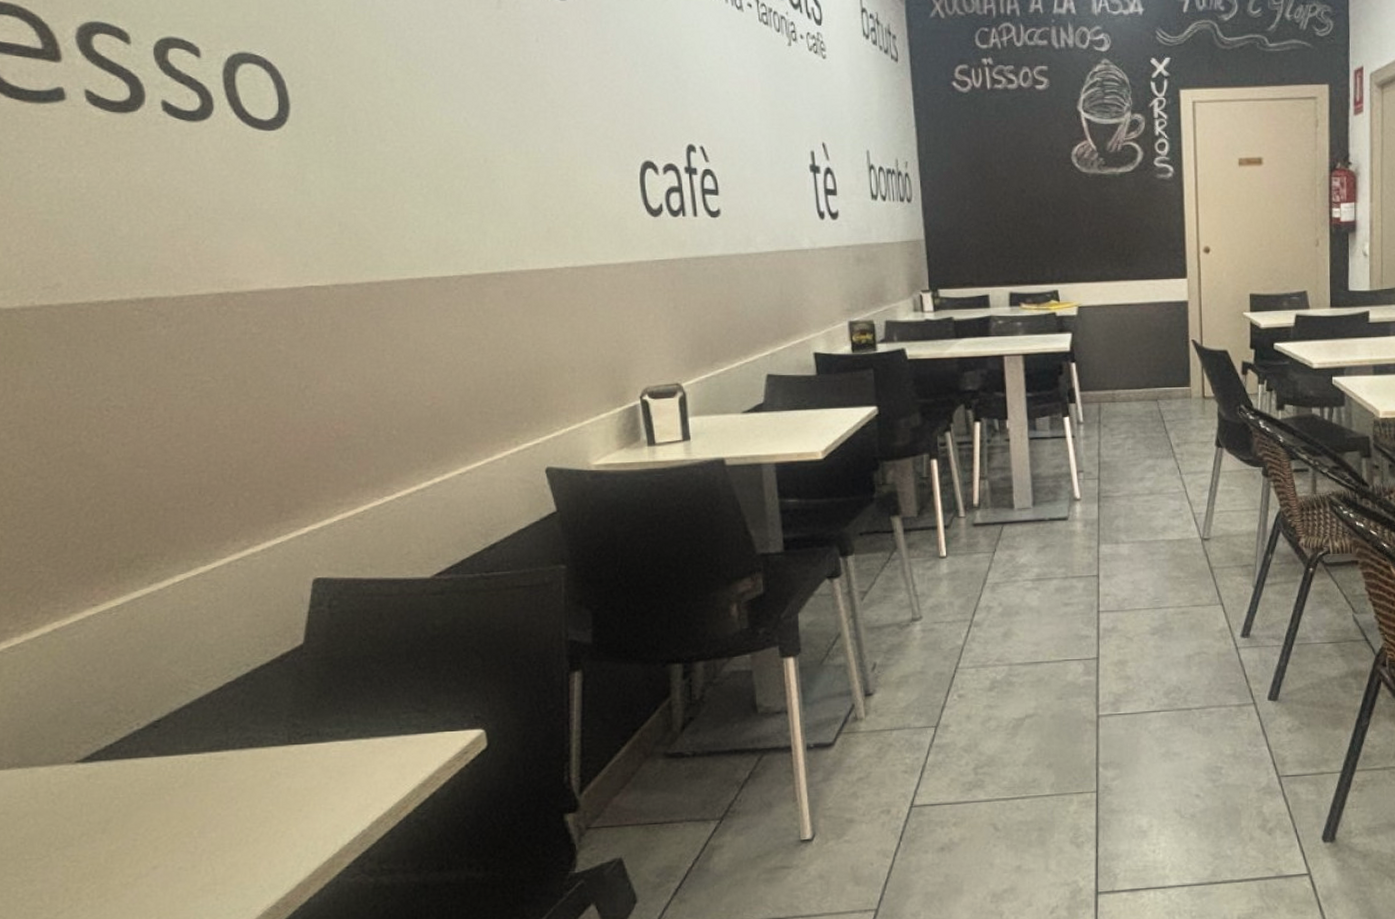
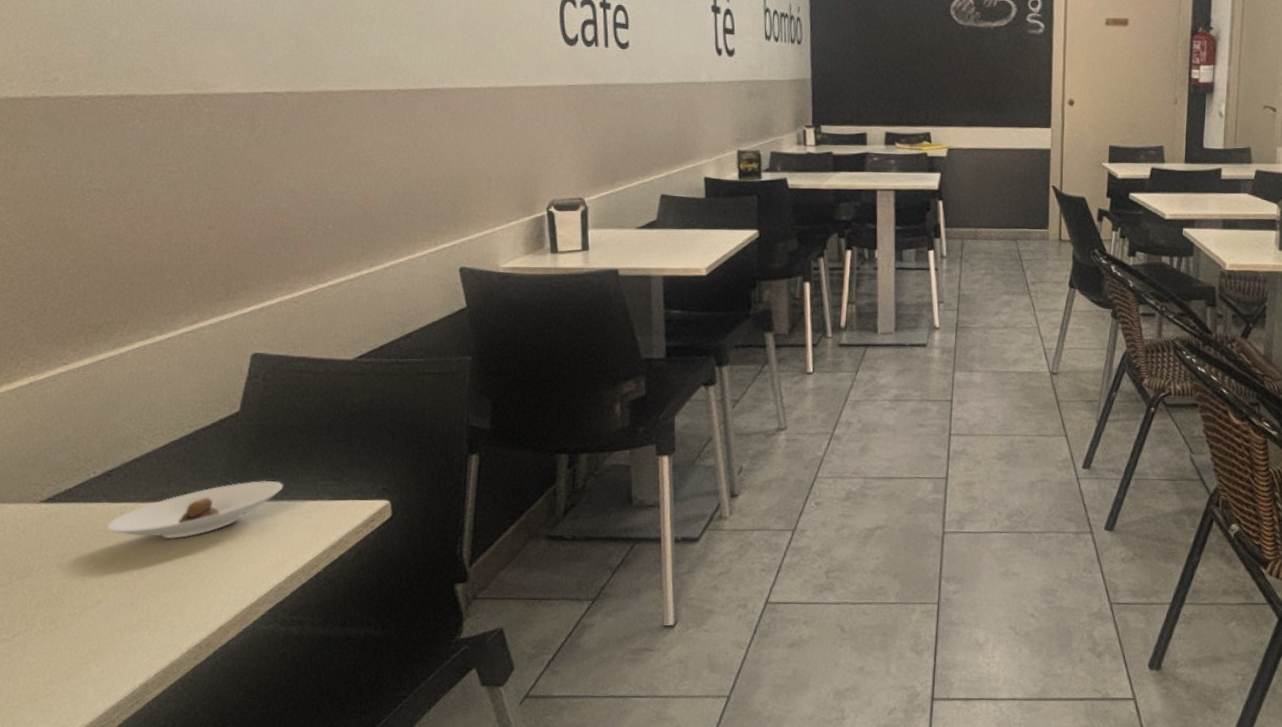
saucer: none [157,717,361,792] -> present [106,480,284,540]

